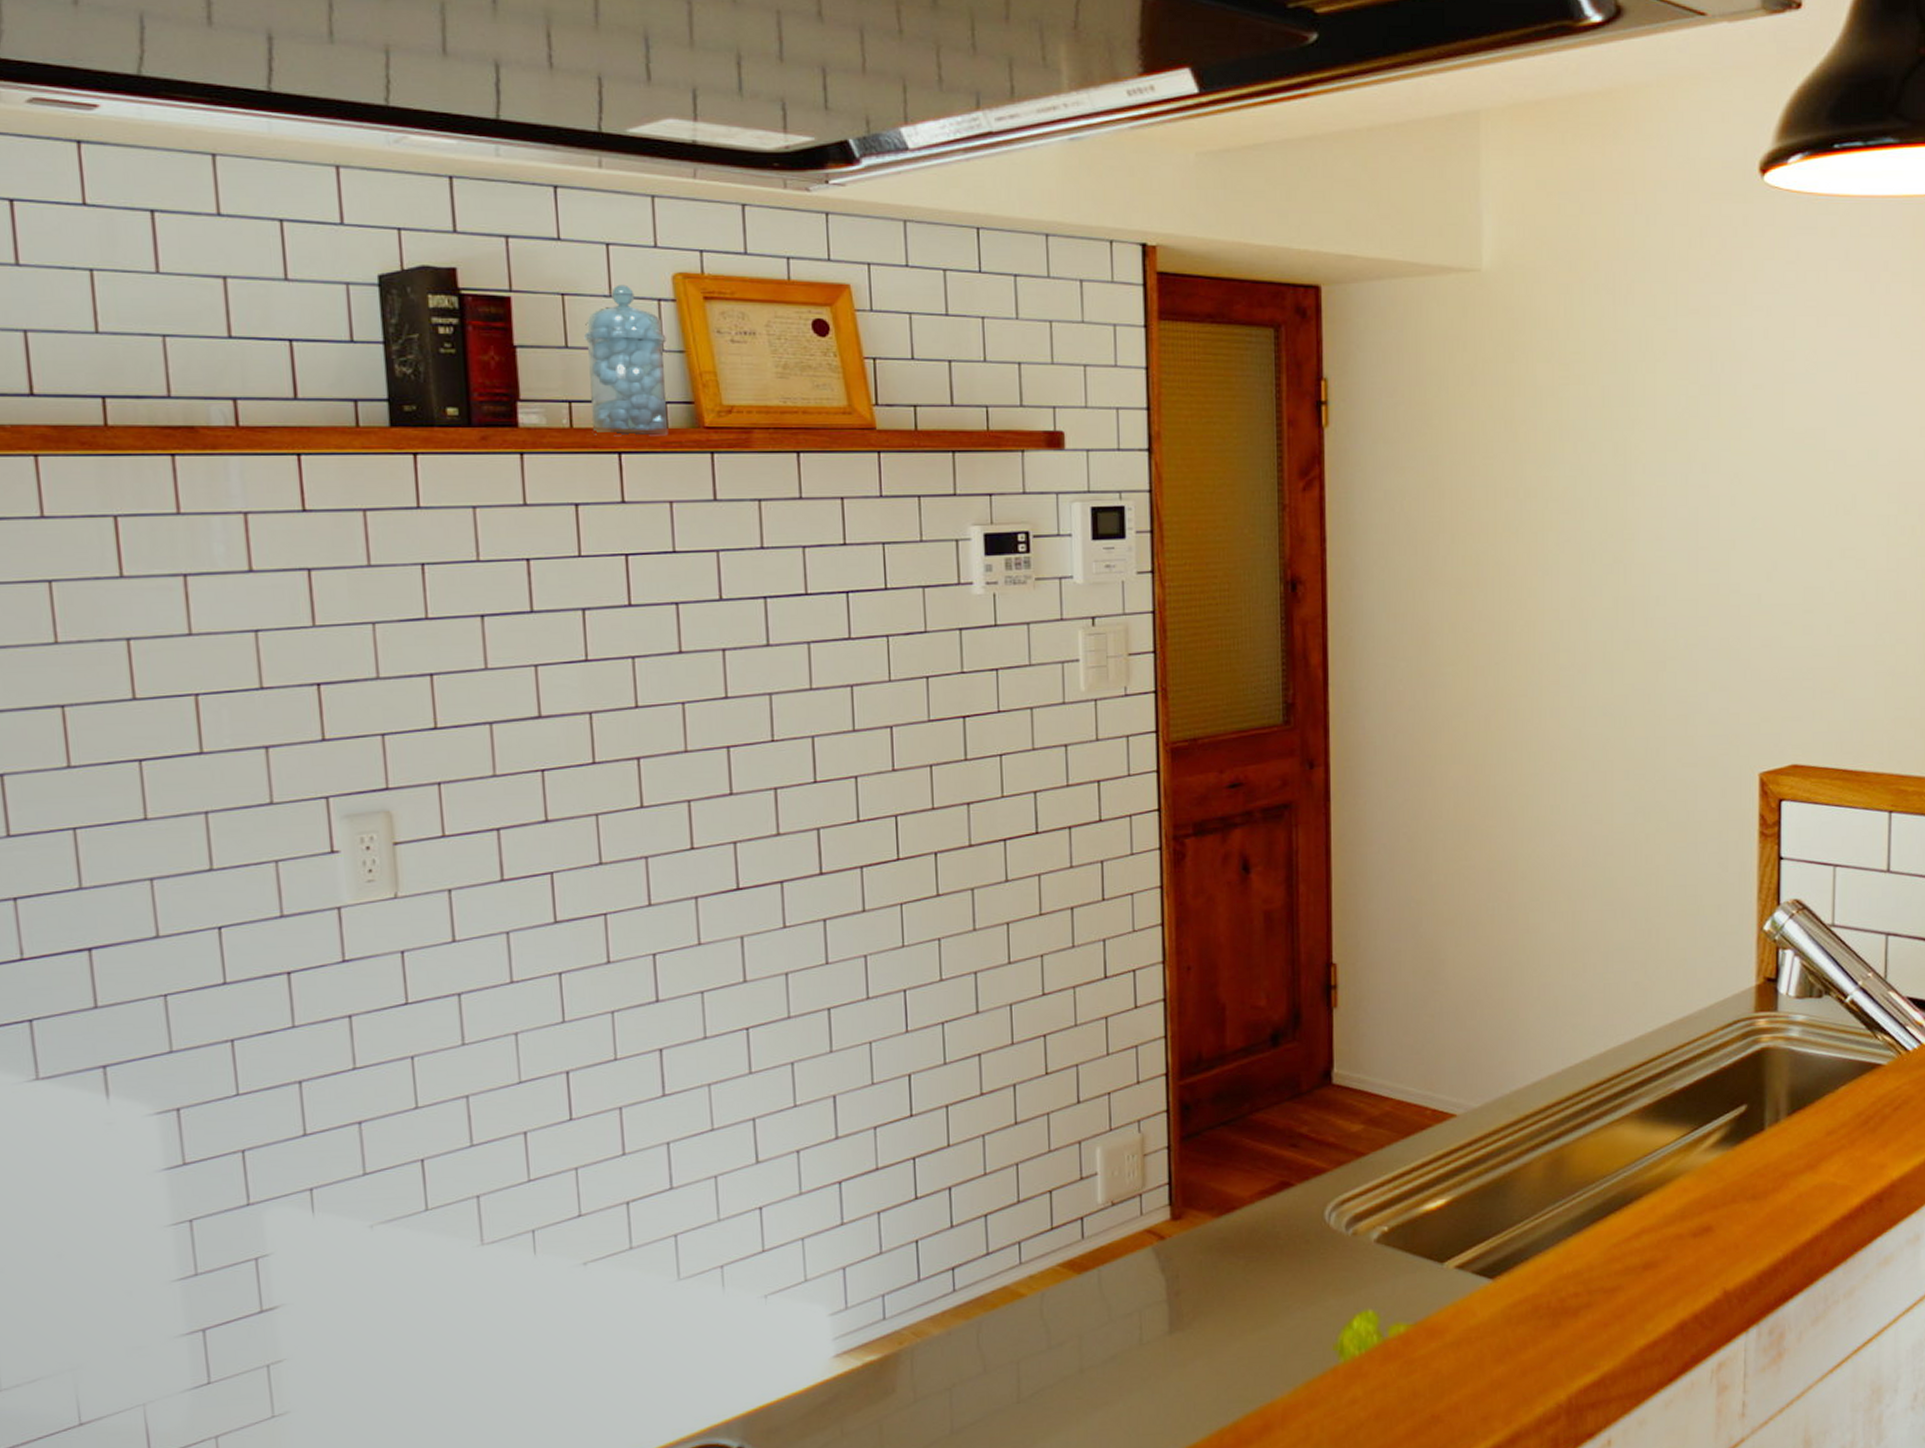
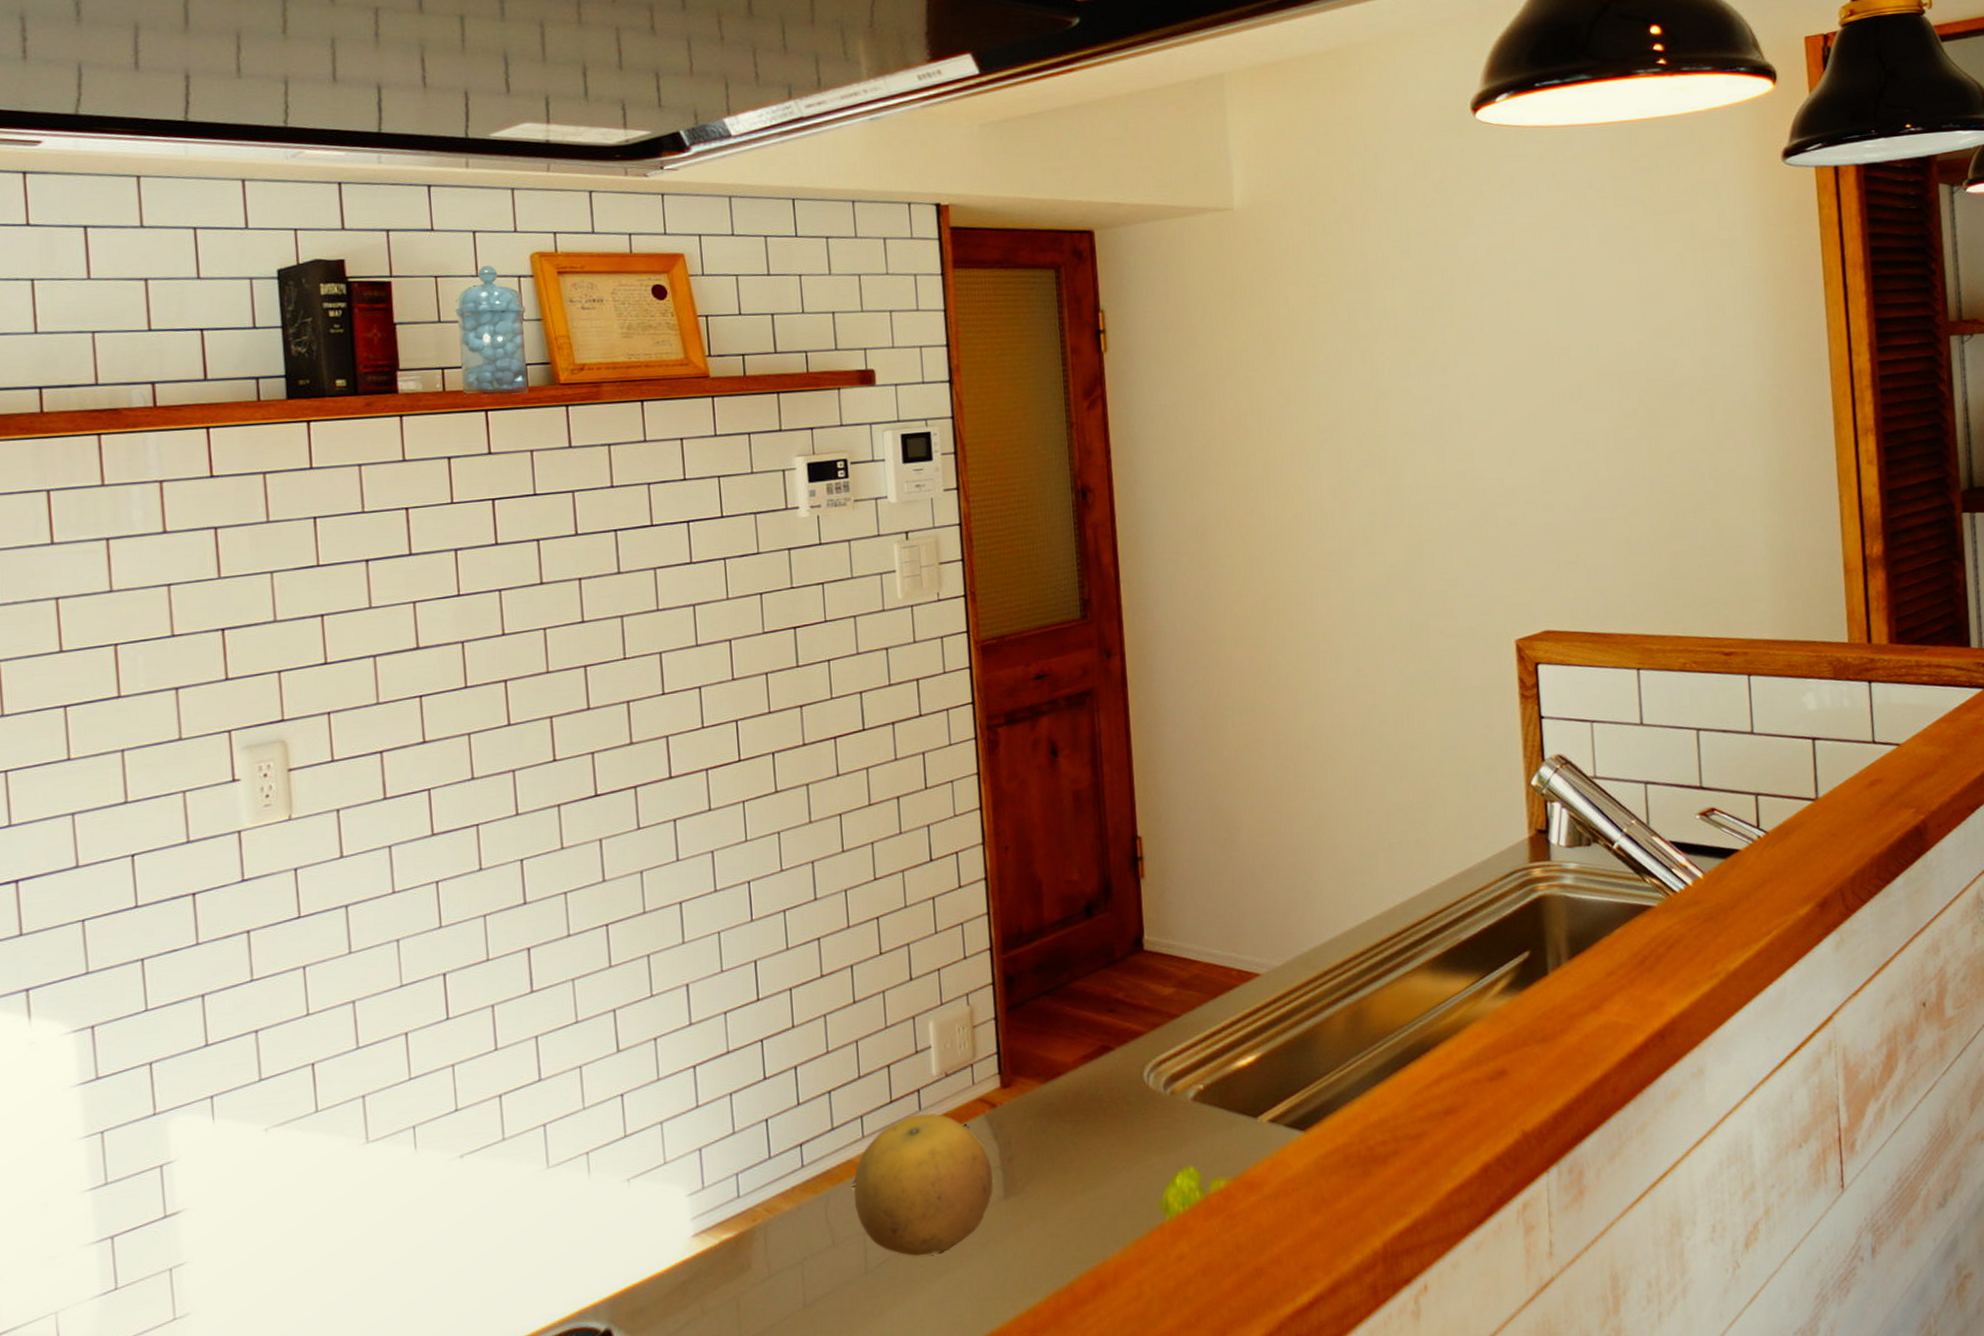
fruit: none [1008,1242,1159,1388] -> present [853,1113,994,1257]

